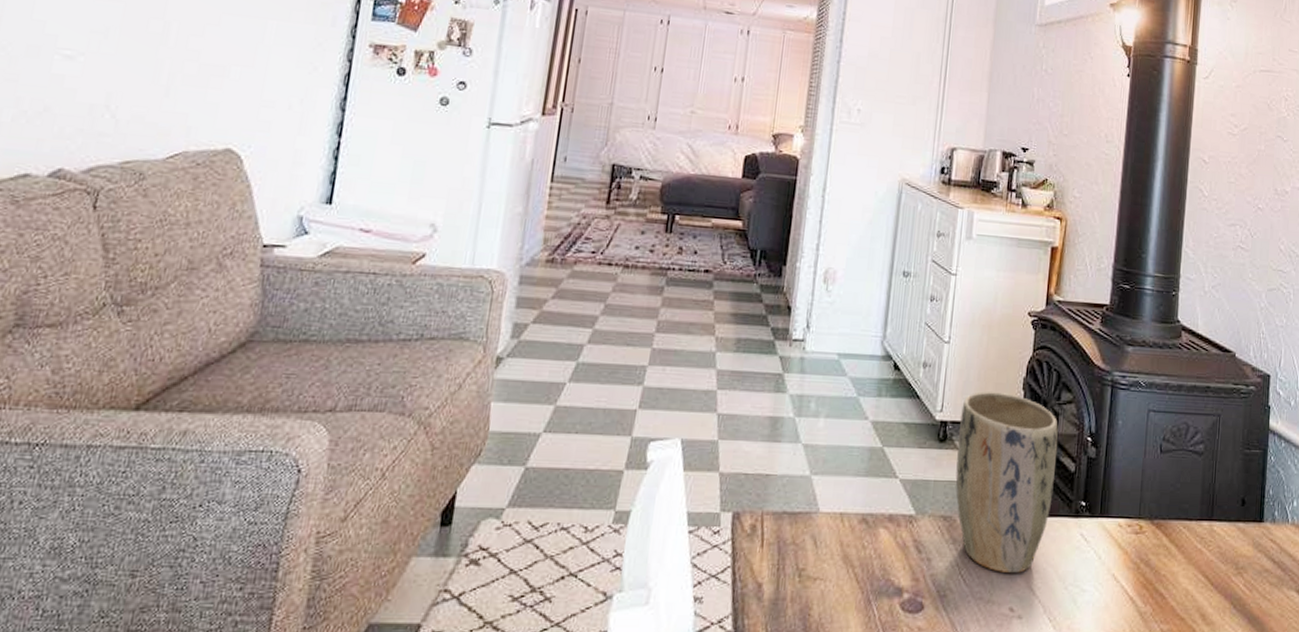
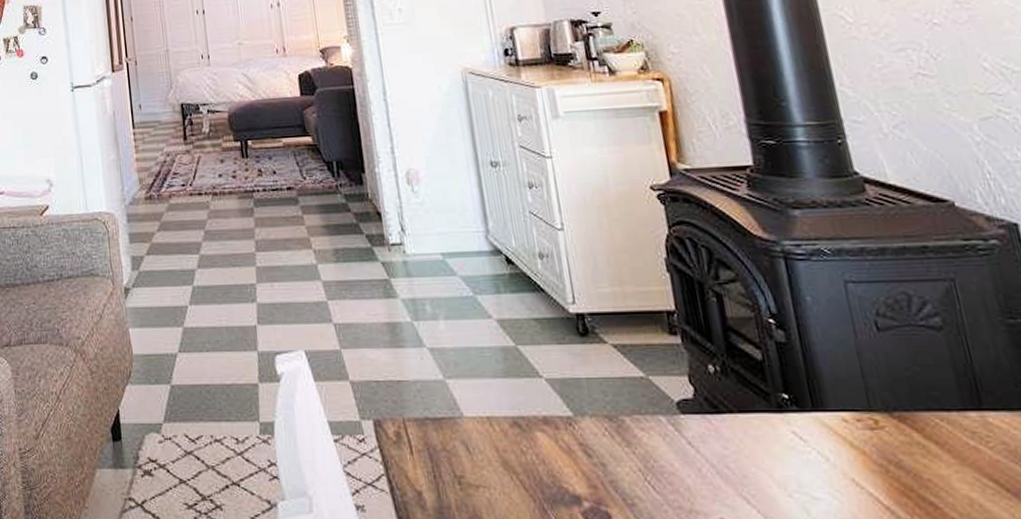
plant pot: present [955,391,1058,574] -> none [597,276,743,480]

